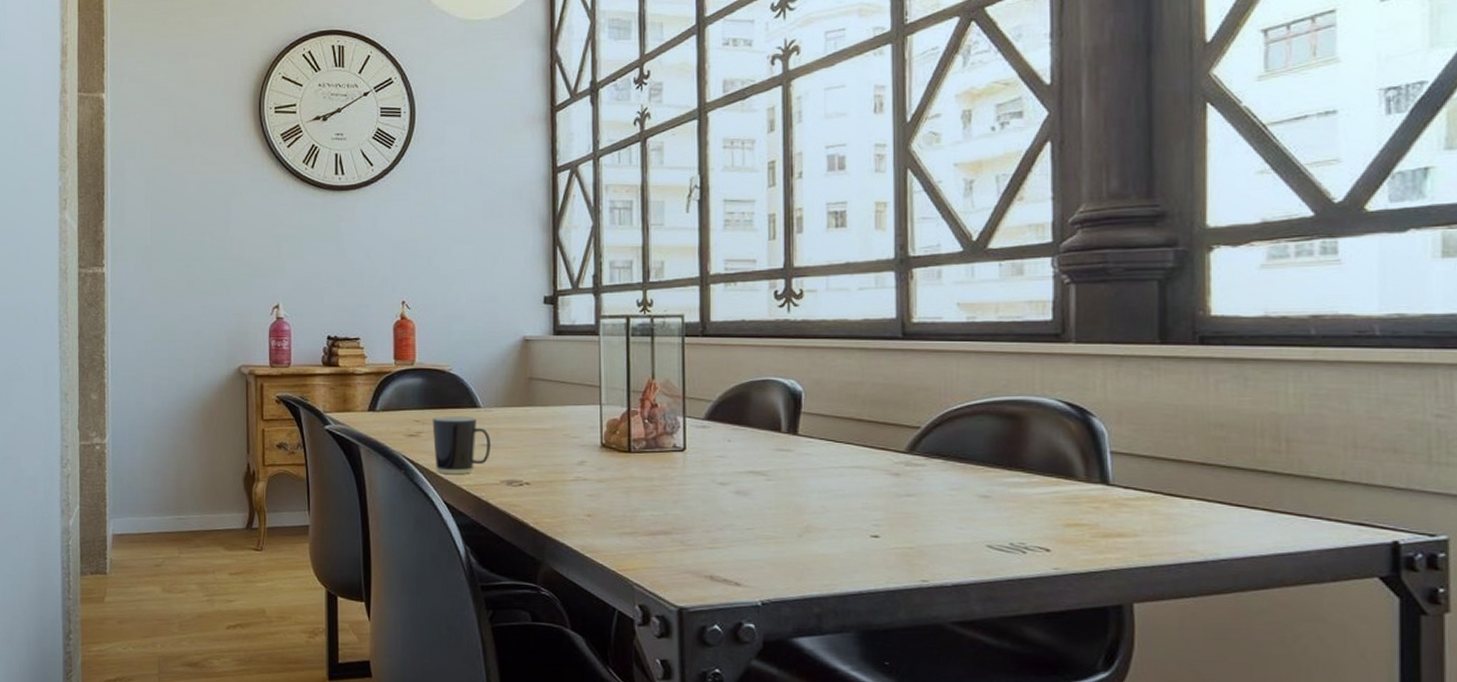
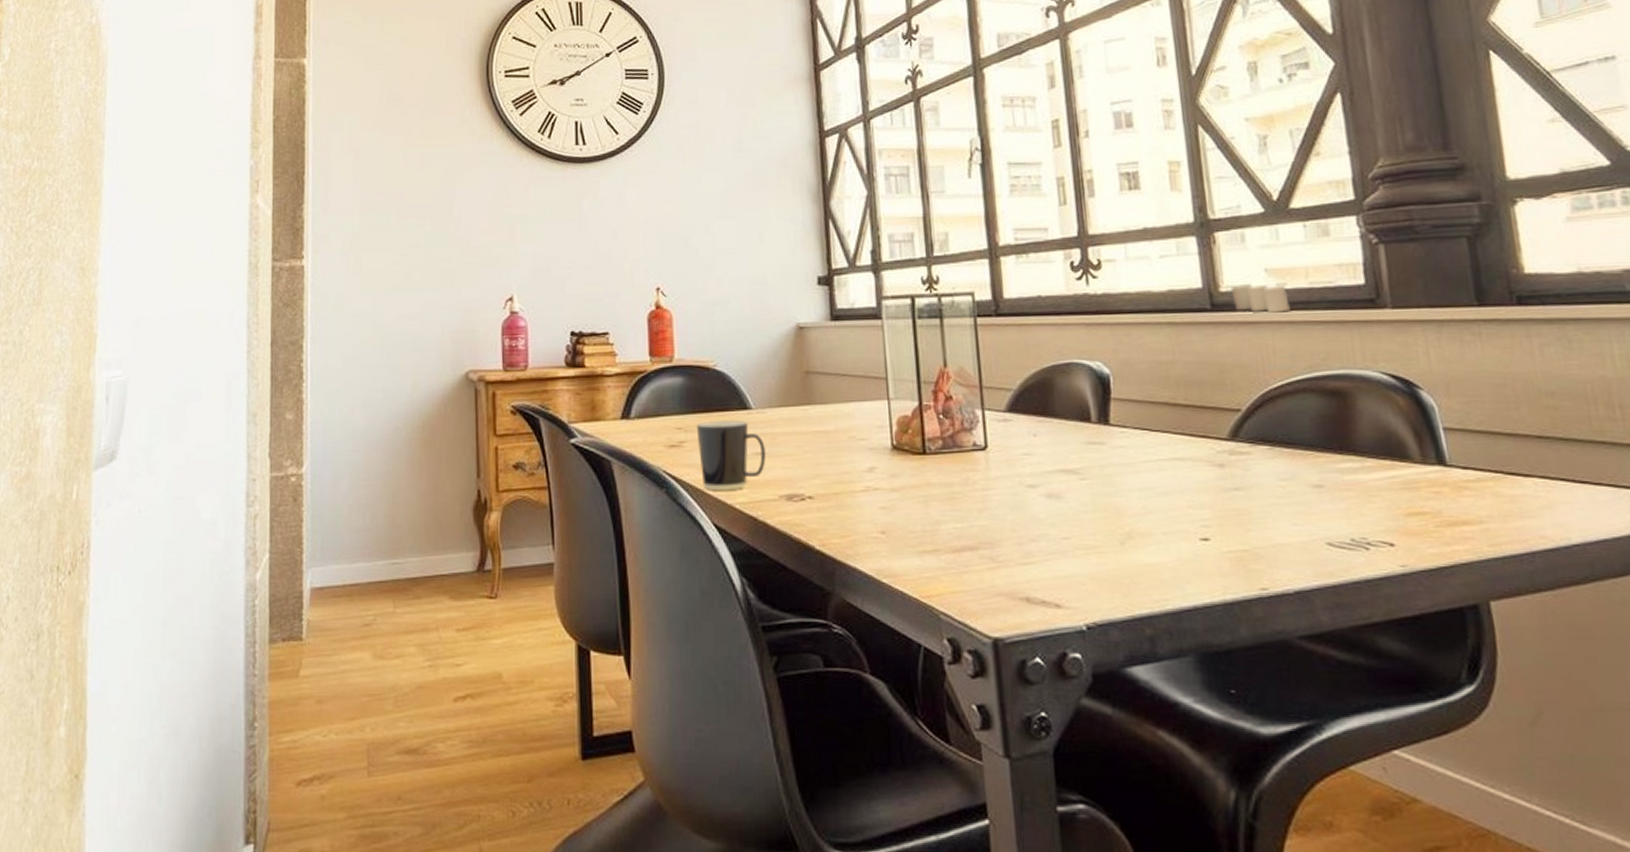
candle: none [923,316,977,343] -> present [1230,284,1290,313]

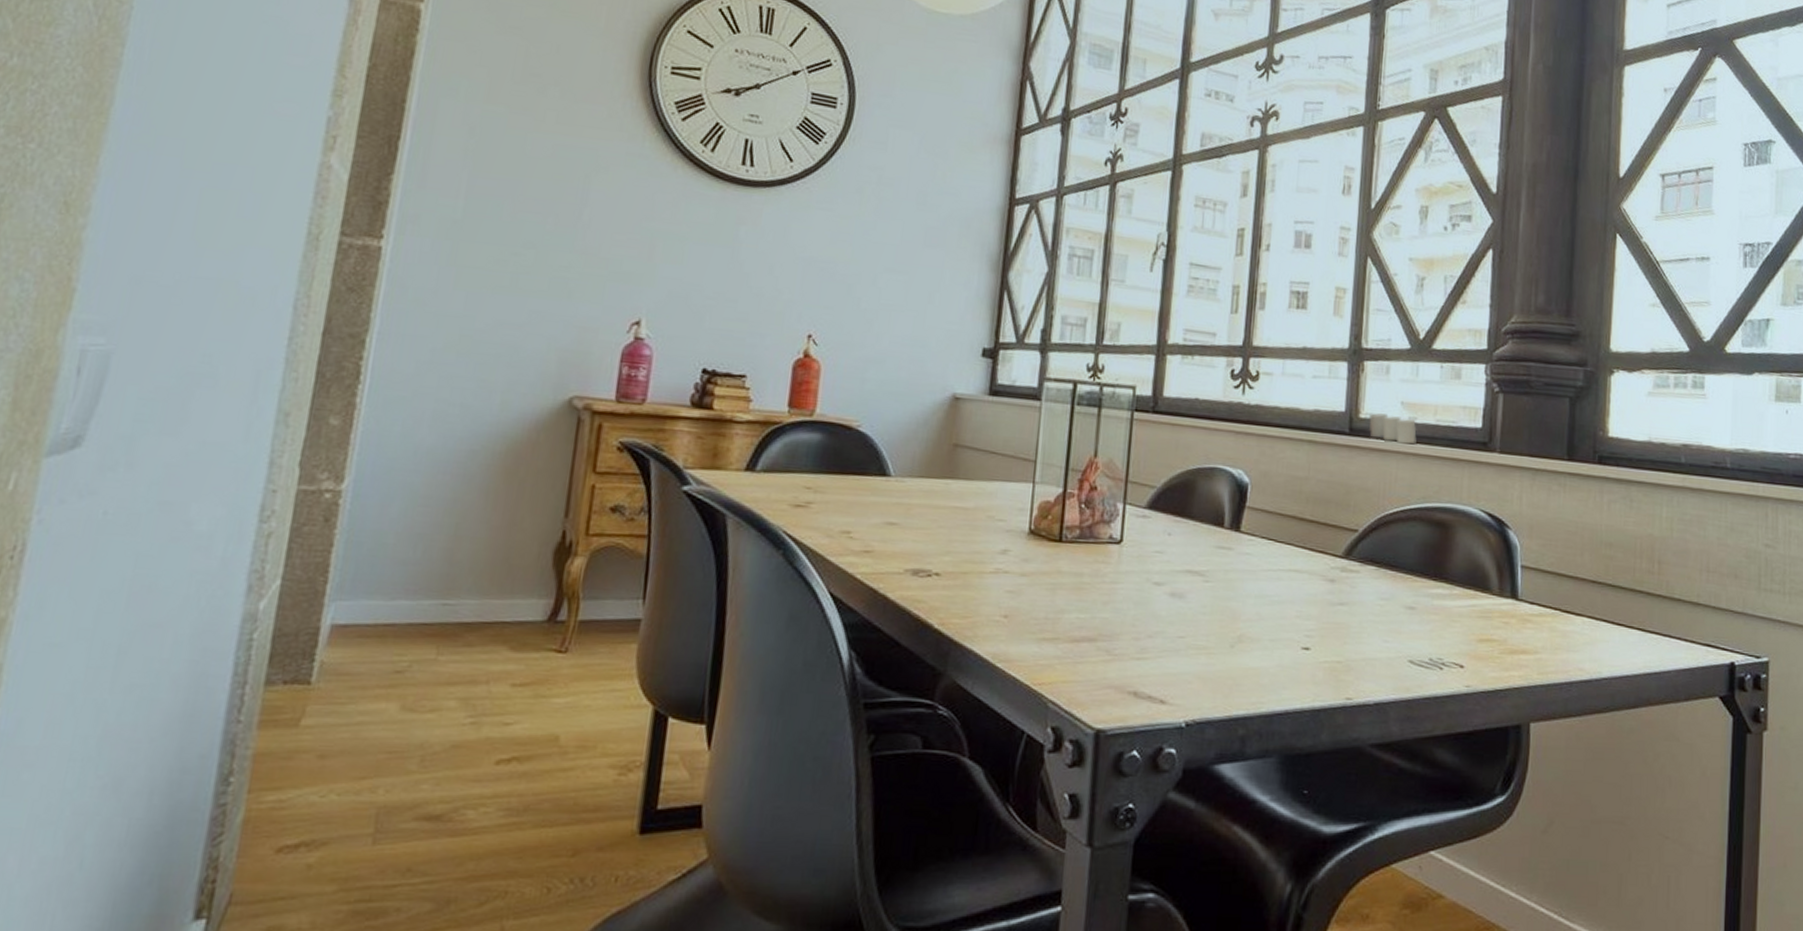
mug: present [696,420,766,491] -> none [824,484,899,559]

